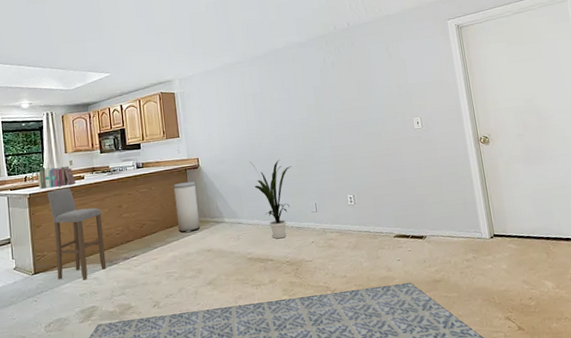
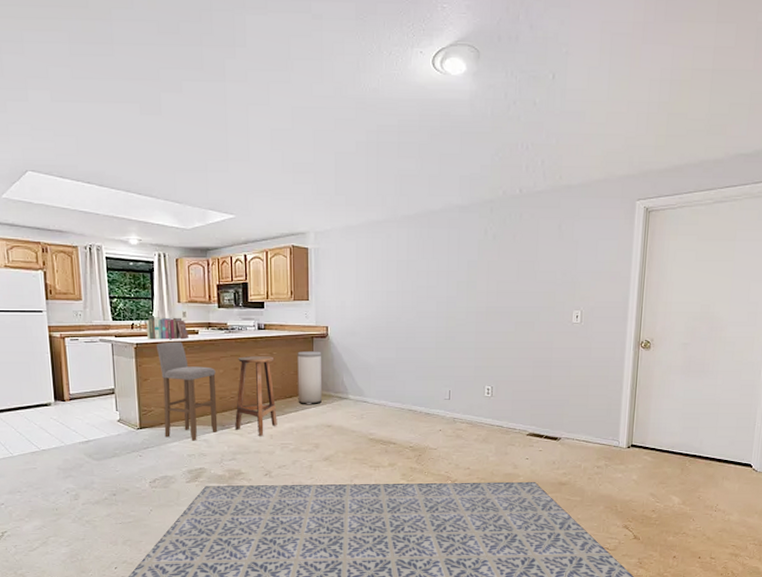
bar stool: none [121,191,161,269] -> present [235,356,277,437]
house plant: present [249,159,292,239] -> none [383,337,430,423]

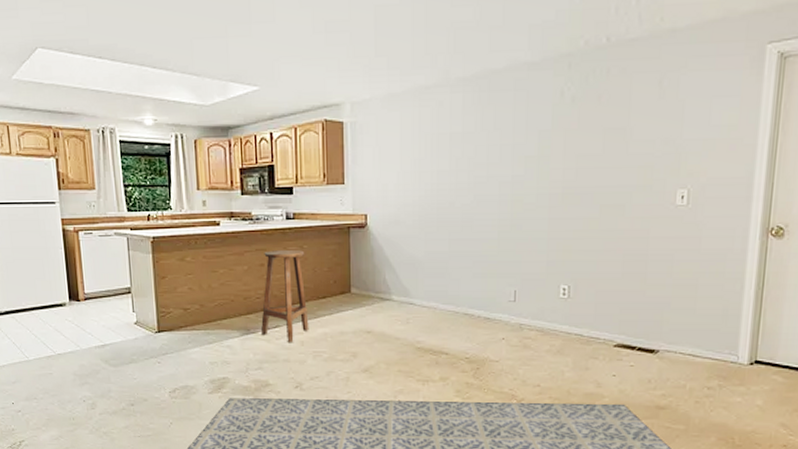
books: present [146,317,189,340] -> none [163,206,209,233]
bar stool: present [156,341,218,441] -> none [174,234,242,347]
pedal bin: present [297,351,322,405] -> none [331,244,360,307]

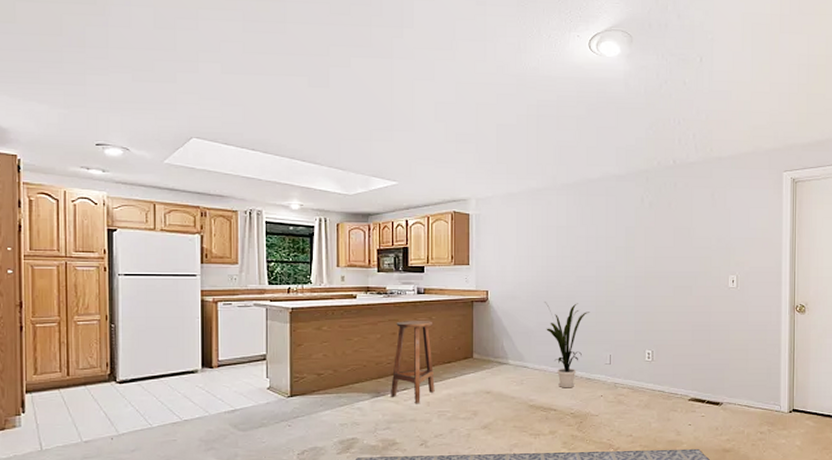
house plant: none [433,227,491,329] -> present [544,302,591,388]

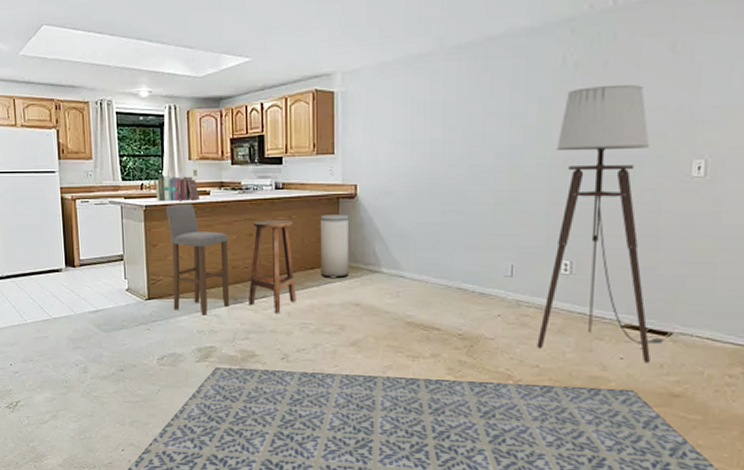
books: none [304,281,346,304] -> present [156,176,200,202]
bar stool: none [312,306,373,409] -> present [165,203,230,316]
pedal bin: none [457,316,481,371] -> present [320,215,348,279]
house plant: present [544,302,591,388] -> none [425,198,487,304]
floor lamp: none [630,220,718,428] -> present [537,84,665,364]

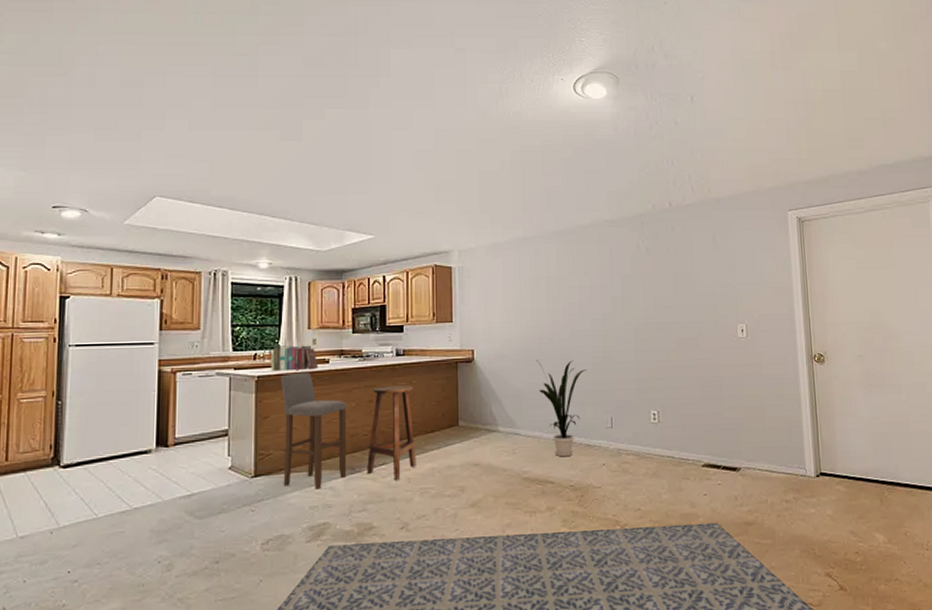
pedal bin: present [320,215,348,279] -> none [440,378,467,441]
house plant: none [425,198,487,304] -> present [535,360,587,457]
floor lamp: present [537,84,665,364] -> none [637,265,736,497]

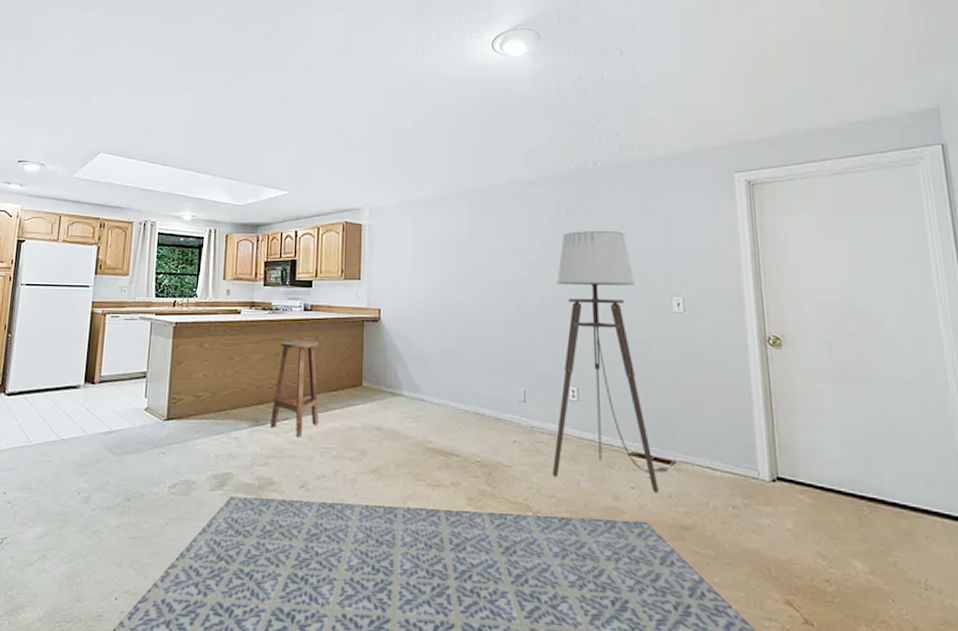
books: present [271,345,318,372] -> none [188,294,230,320]
bar stool: present [280,372,347,490] -> none [192,321,255,438]
house plant: present [535,360,587,457] -> none [444,323,499,430]
floor lamp: none [637,265,736,497] -> present [552,230,670,494]

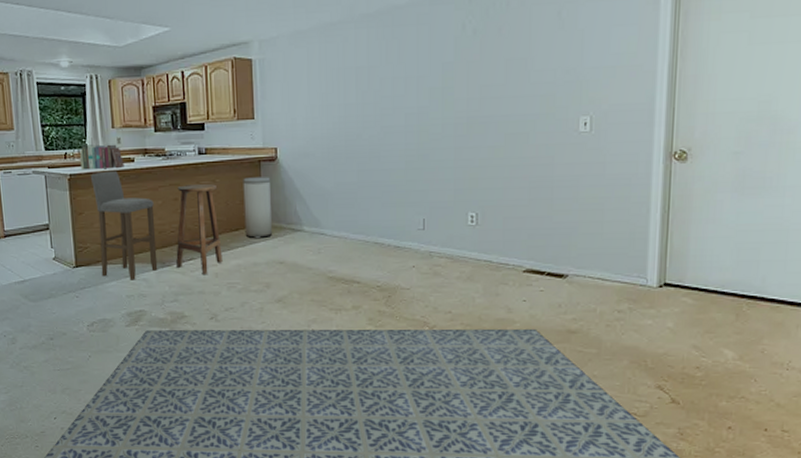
books: none [188,294,230,320] -> present [80,144,124,170]
bar stool: none [192,321,255,438] -> present [90,170,158,280]
pedal bin: none [344,336,372,402] -> present [243,177,272,239]
floor lamp: present [552,230,670,494] -> none [449,48,562,304]

